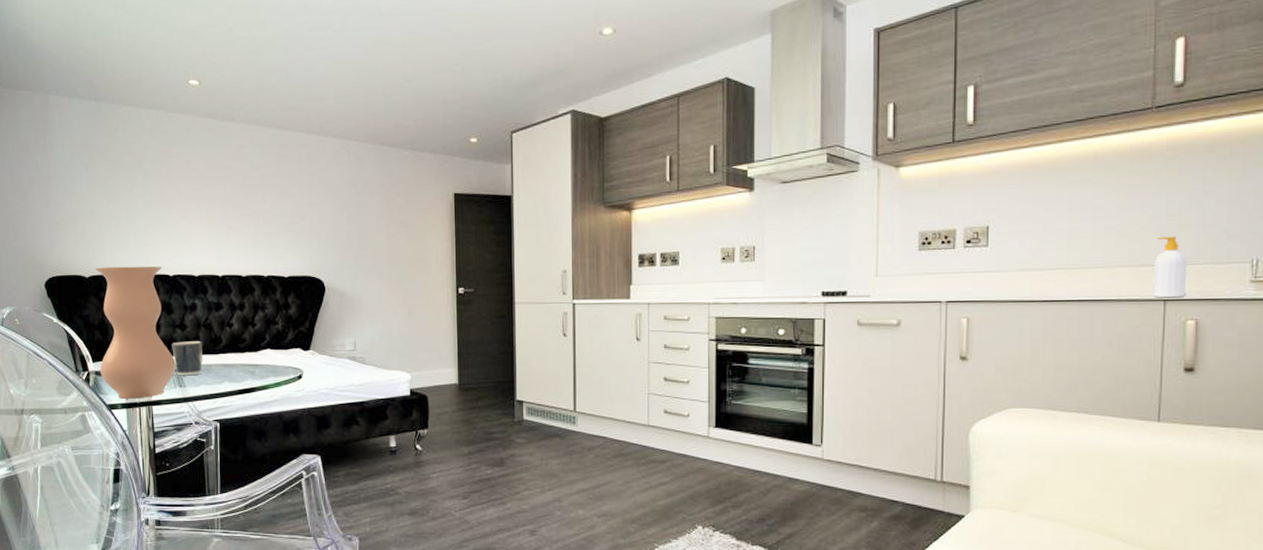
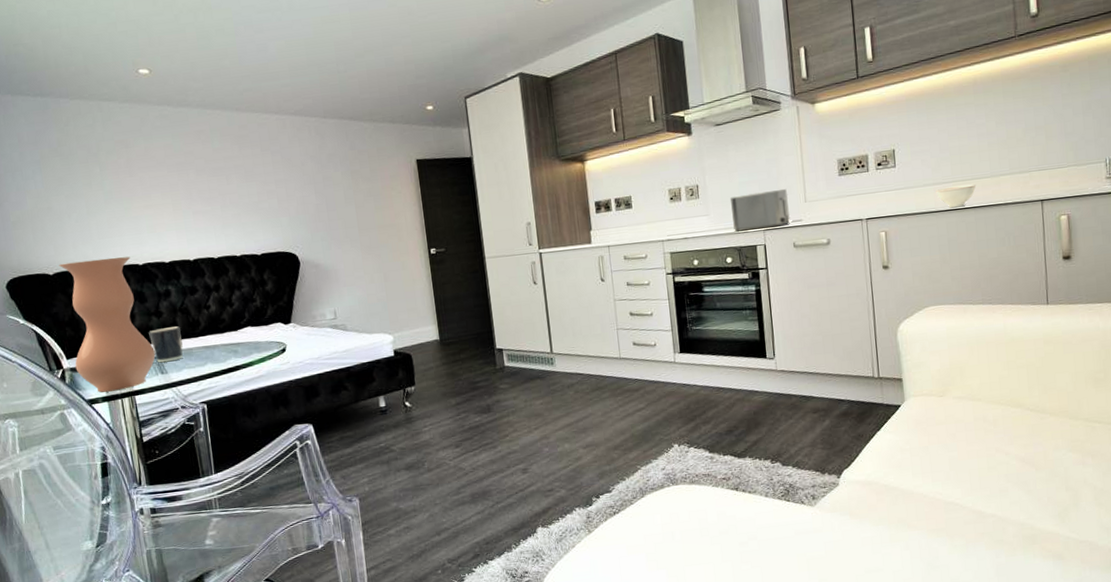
toaster: none [789,259,856,302] -> present [729,188,790,232]
bowl: none [1034,273,1085,299] -> present [936,184,977,208]
soap bottle: present [1153,236,1188,298] -> none [1030,145,1057,199]

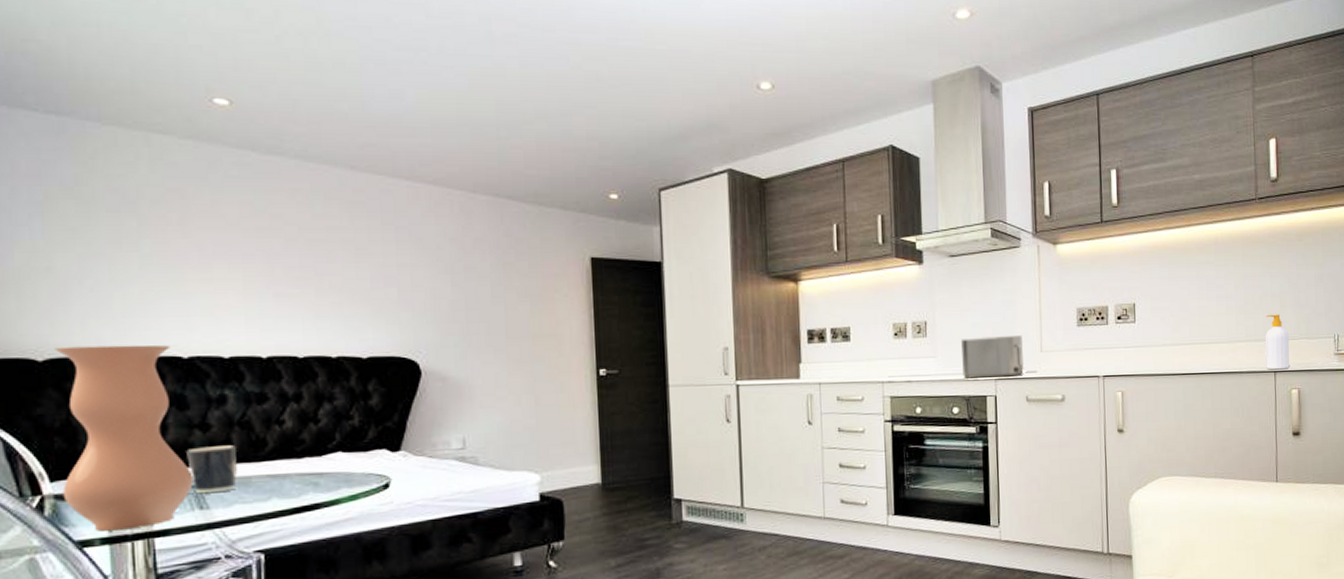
bowl: present [936,184,977,208] -> none [1174,348,1214,372]
soap bottle: none [1030,145,1057,199] -> present [1265,314,1290,370]

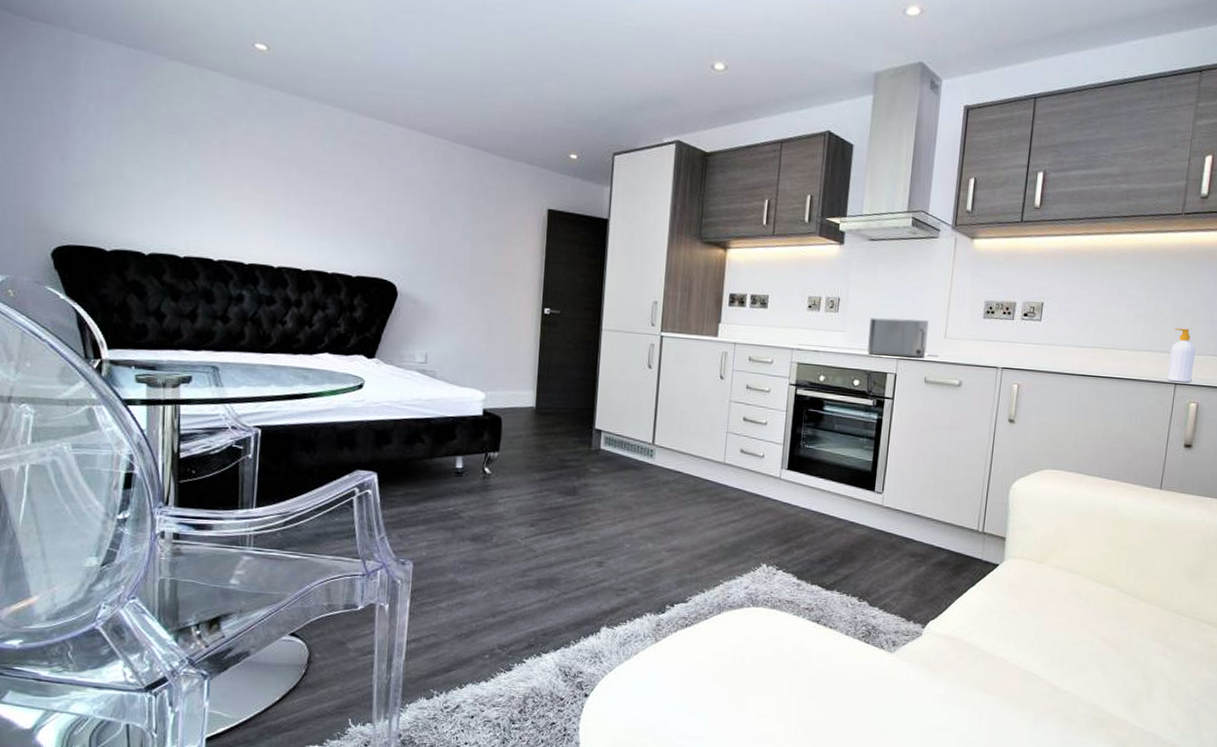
vase: present [54,344,194,532] -> none [116,240,213,395]
mug: present [186,445,237,494] -> none [209,335,247,375]

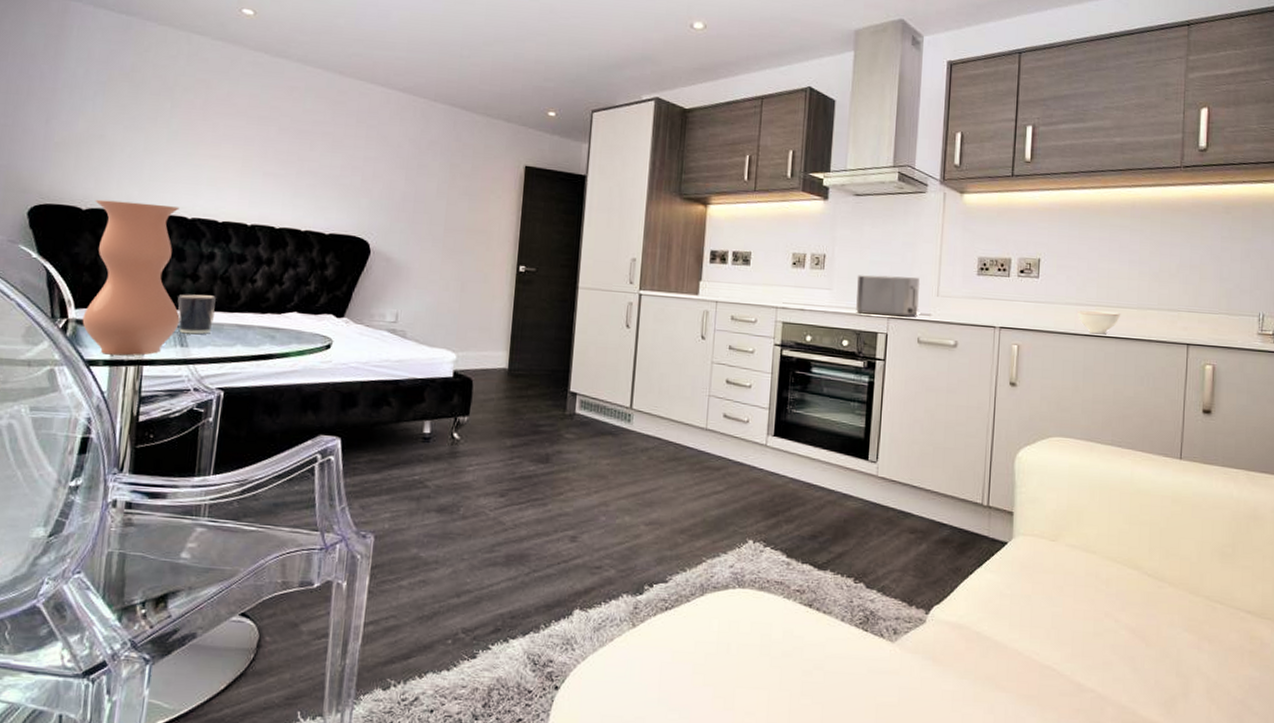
vase: none [116,240,213,395] -> present [82,199,180,356]
mug: none [209,335,247,375] -> present [177,294,216,335]
bowl: none [1075,351,1116,375] -> present [1077,310,1121,335]
soap bottle: present [1167,328,1196,383] -> none [1178,285,1207,343]

